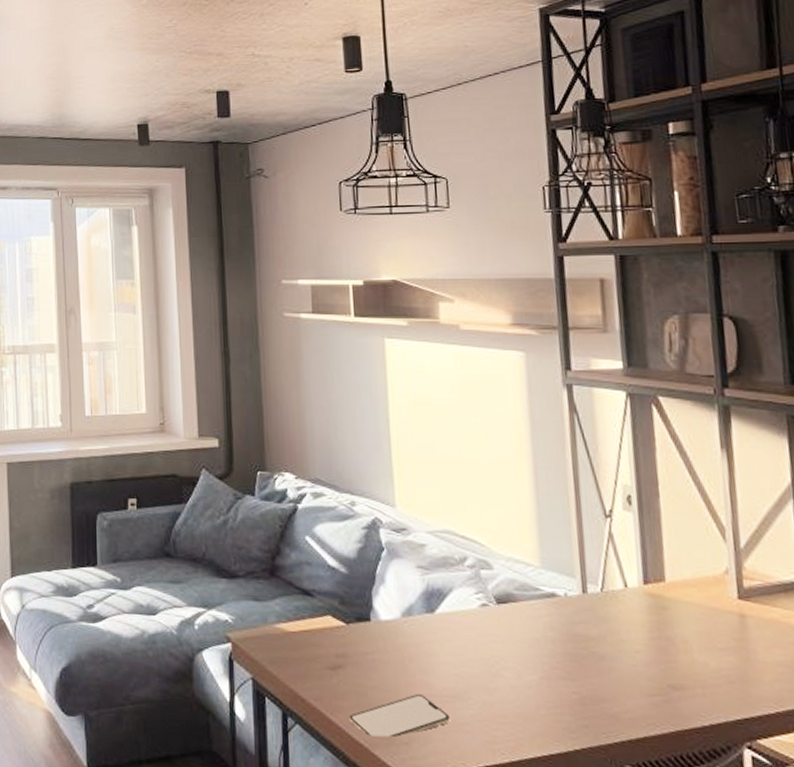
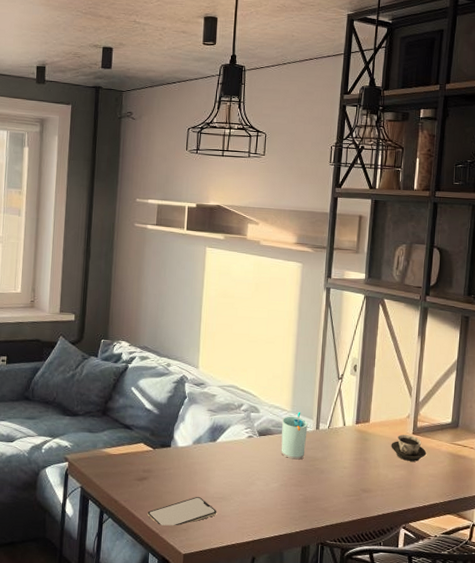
cup: none [528,566,571,639] -> present [281,411,308,460]
cup: none [705,599,767,642] -> present [391,434,427,462]

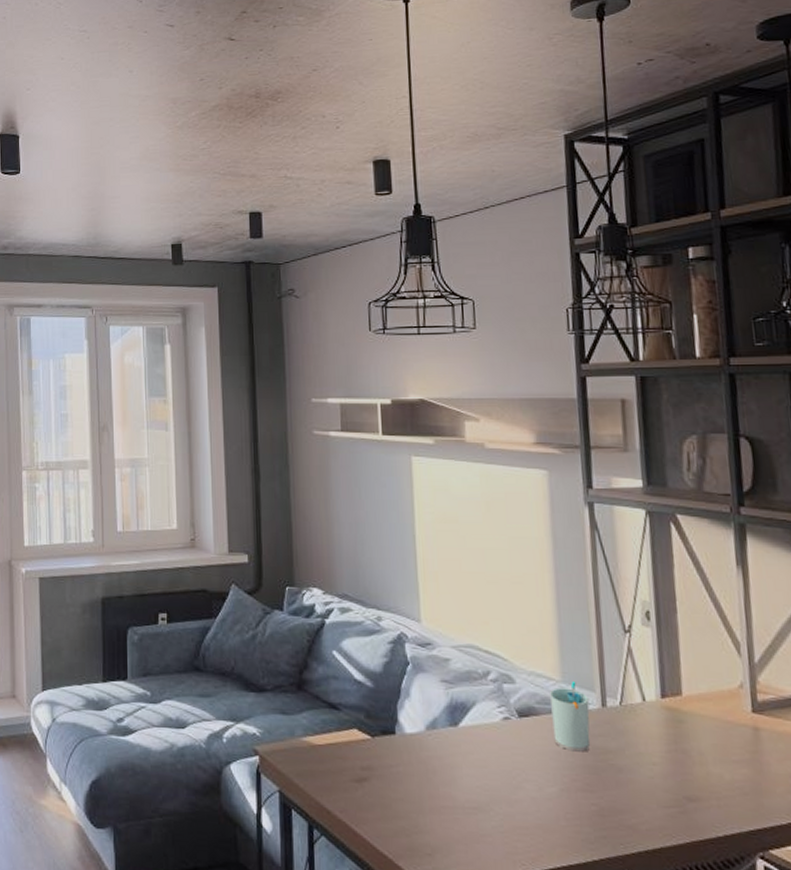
smartphone: present [147,497,217,526] -> none [374,806,473,849]
cup: present [391,434,427,462] -> none [720,712,780,755]

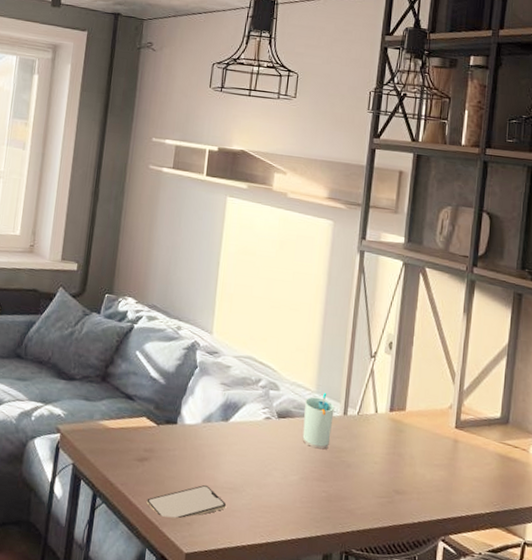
smartphone: none [374,806,473,849] -> present [146,485,227,519]

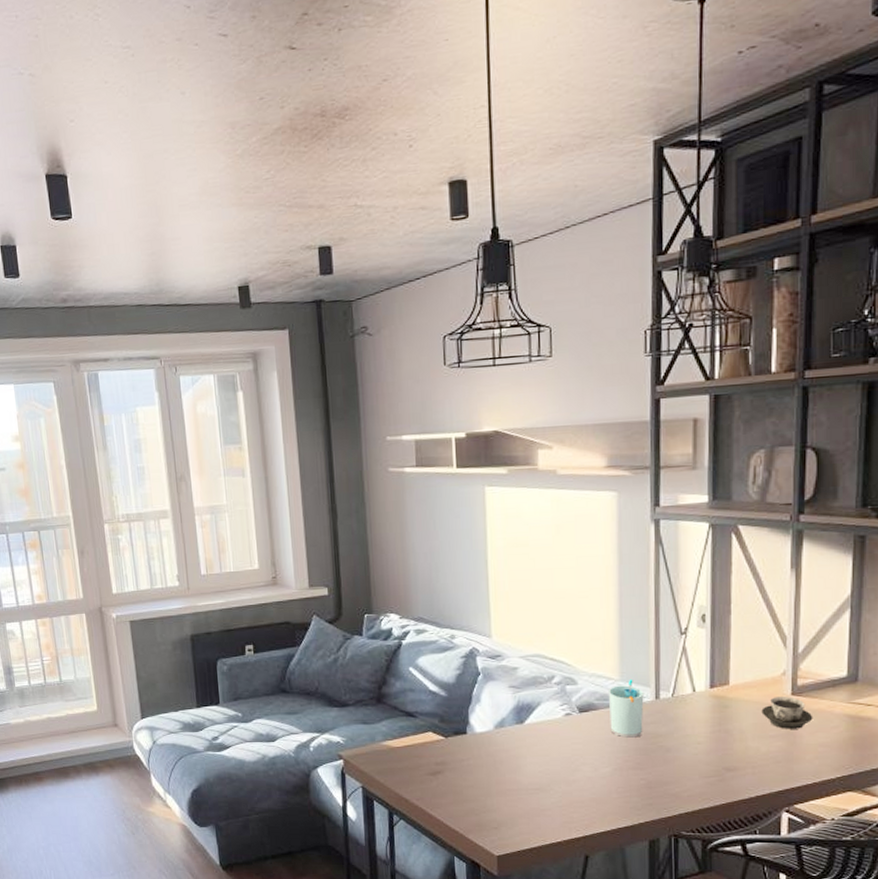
smartphone: present [146,485,227,519] -> none [447,790,534,825]
cup: none [430,427,471,461] -> present [761,695,813,729]

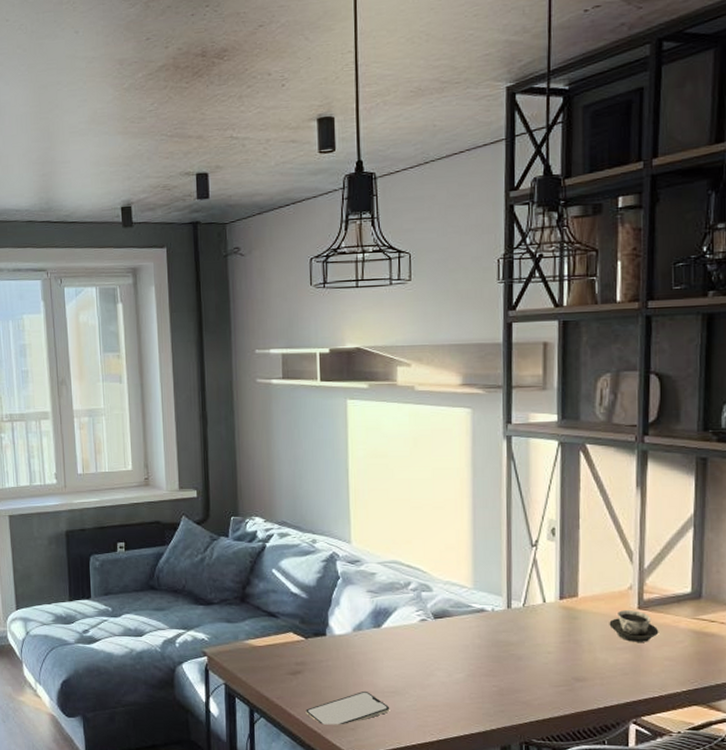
smartphone: none [447,790,534,825] -> present [306,692,390,725]
cup: present [608,678,644,738] -> none [461,587,496,645]

